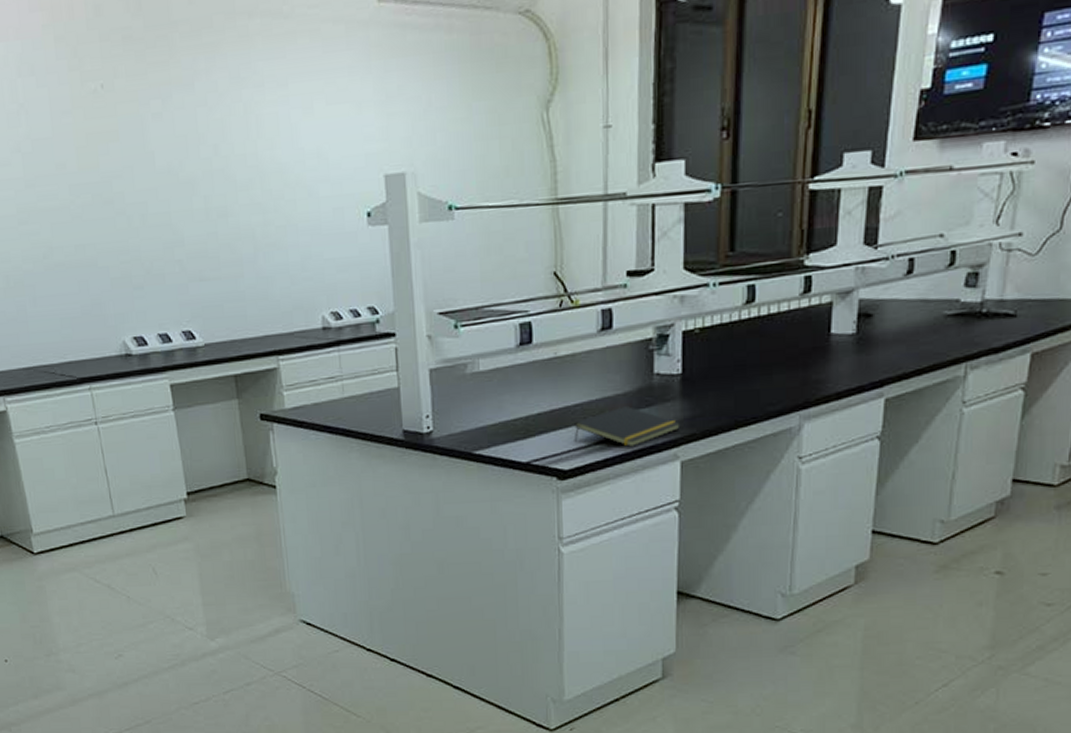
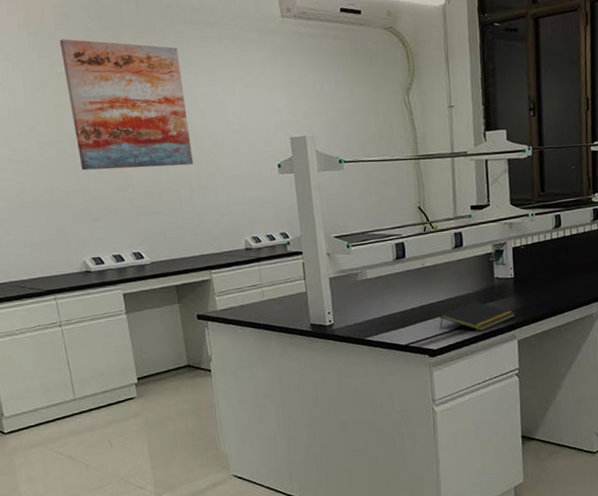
wall art: none [92,42,258,222] -> present [59,39,193,170]

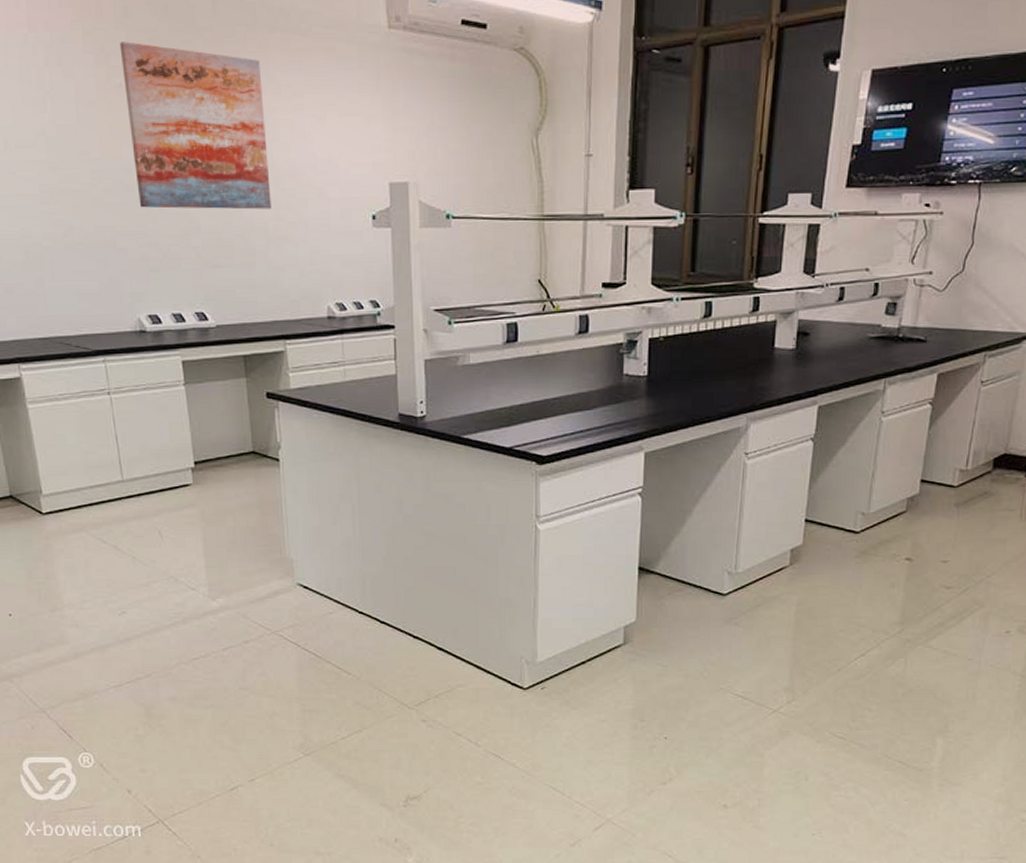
notepad: present [439,301,516,332] -> none [552,401,645,439]

